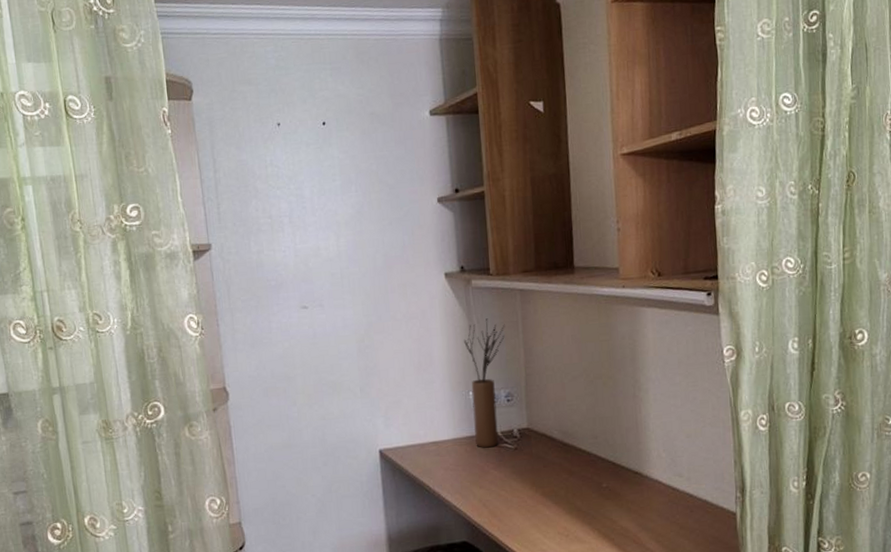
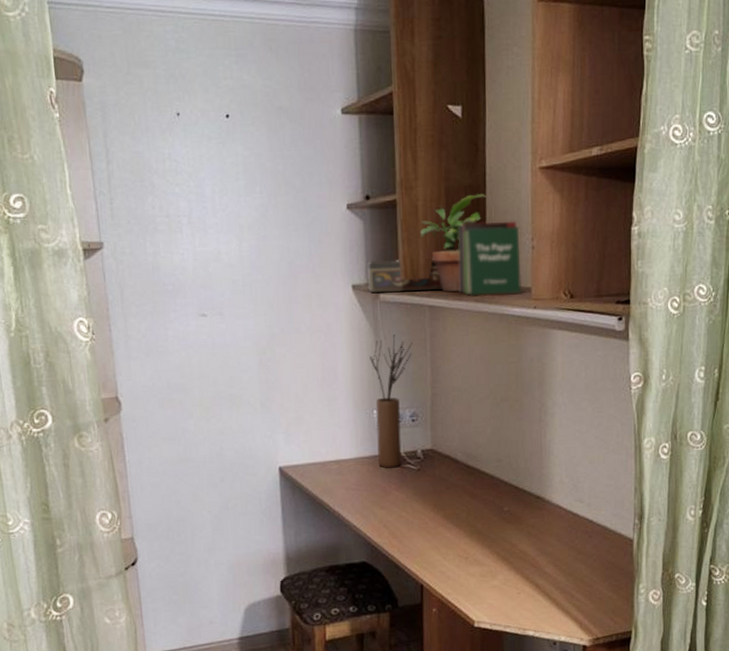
decorative box: none [458,244,533,280] -> present [366,258,443,293]
potted plant: none [508,181,570,275] -> present [421,194,486,292]
books: none [545,205,610,278] -> present [459,221,522,296]

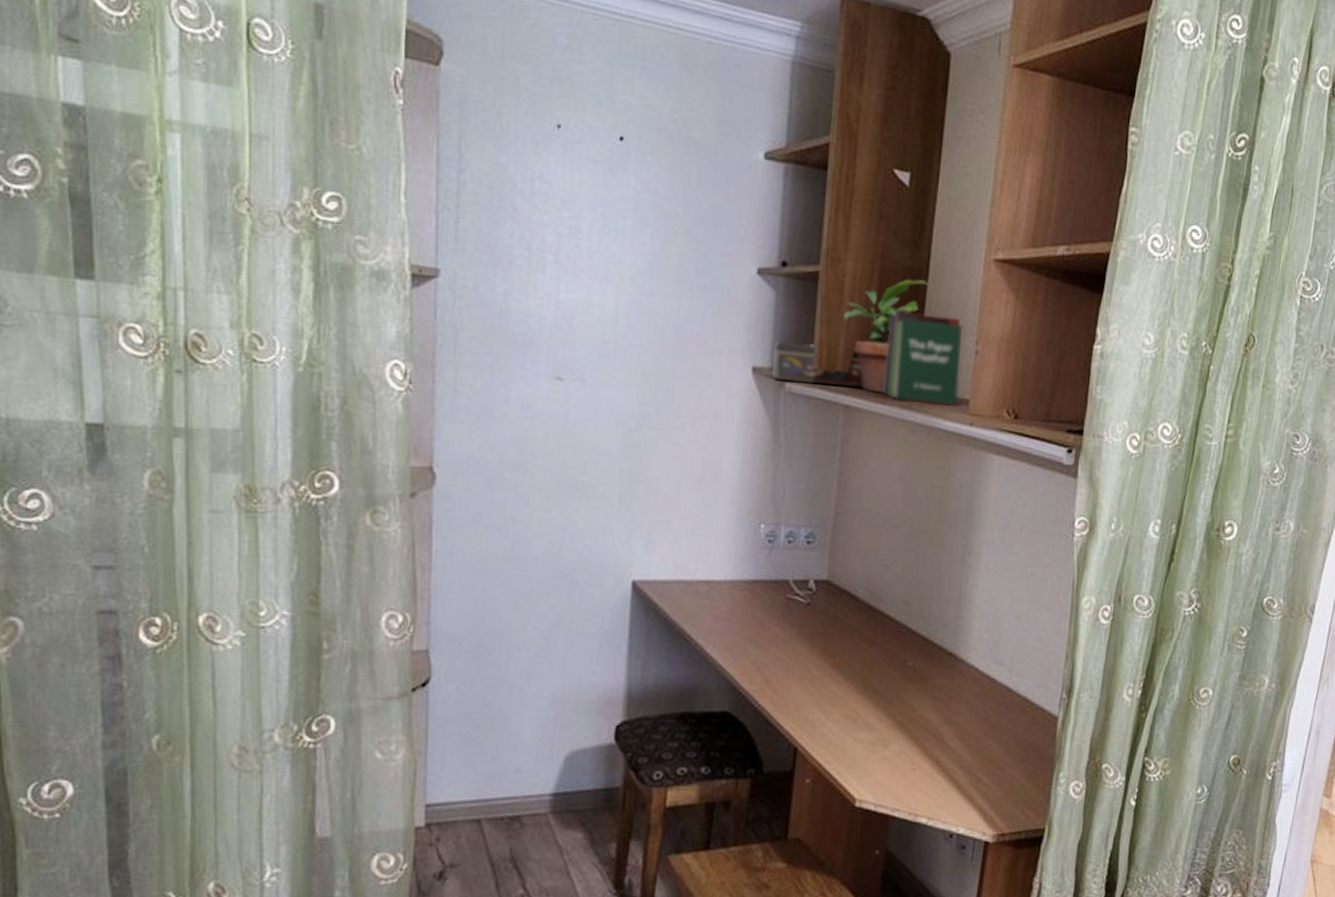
vase: present [370,335,413,469] -> none [759,434,819,600]

